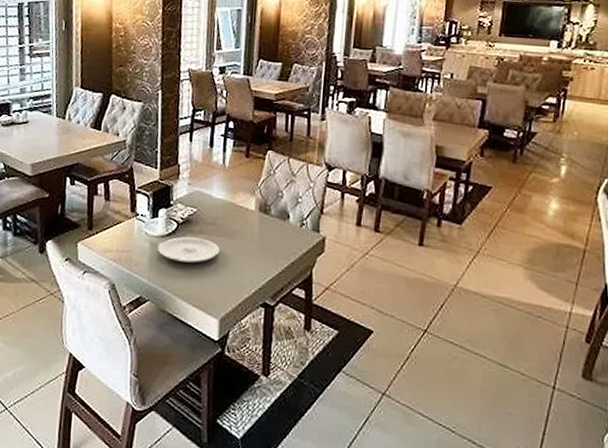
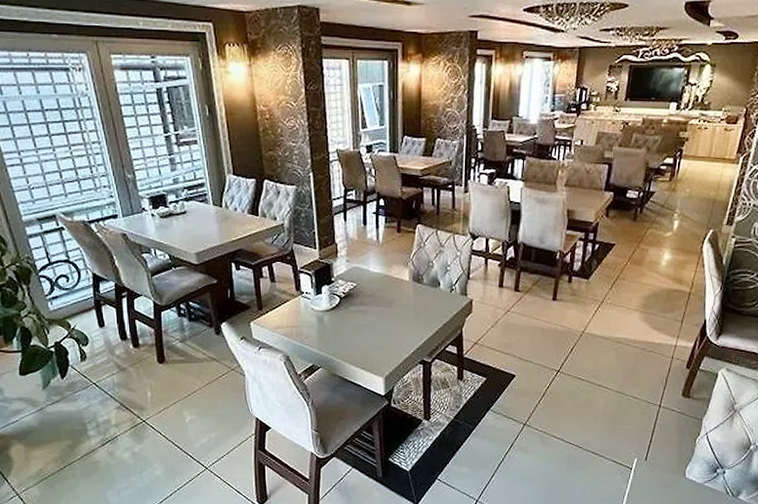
plate: present [158,236,220,263] -> none [325,309,380,332]

